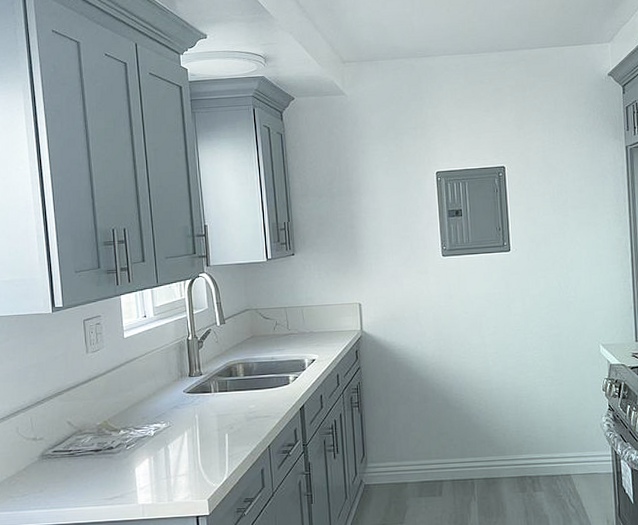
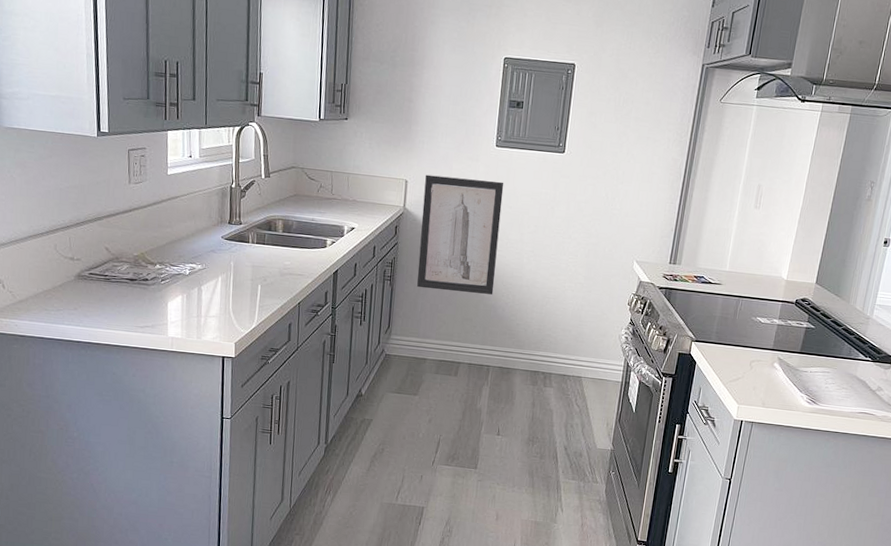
wall art: none [378,289,465,409] -> present [417,174,504,295]

